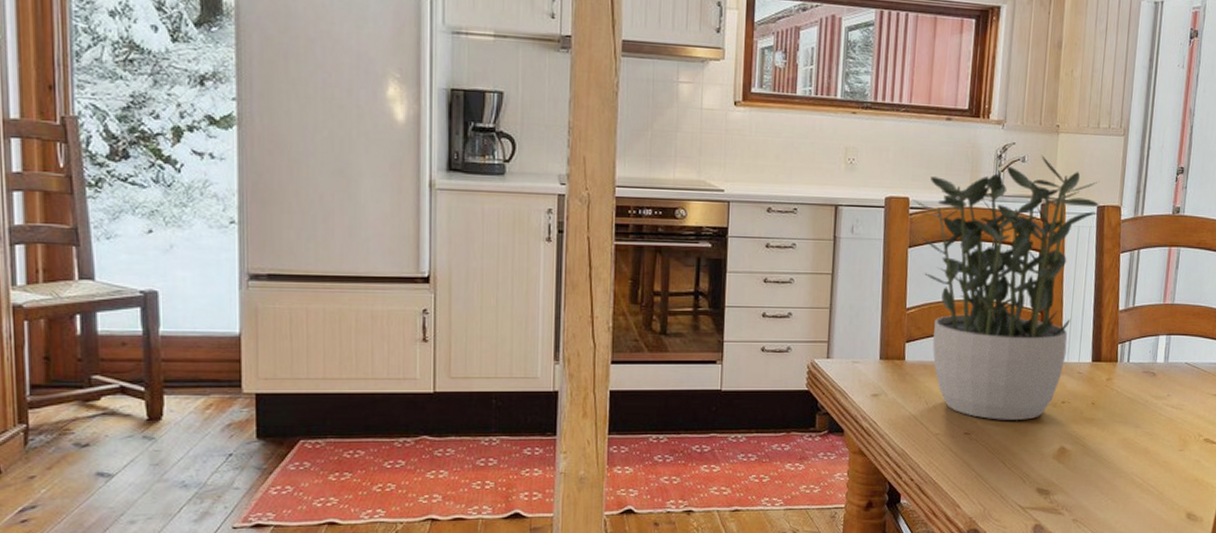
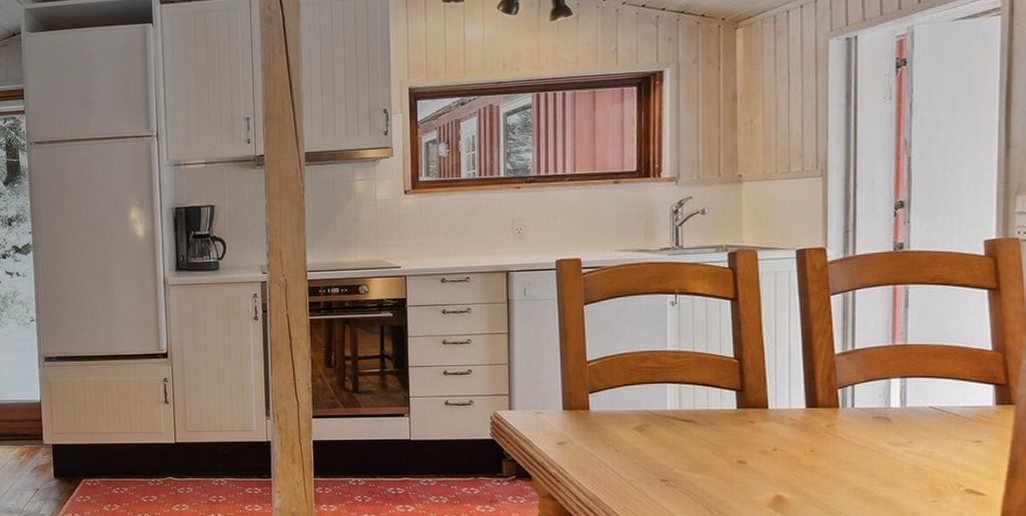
potted plant: present [912,155,1100,420] -> none [584,205,799,467]

